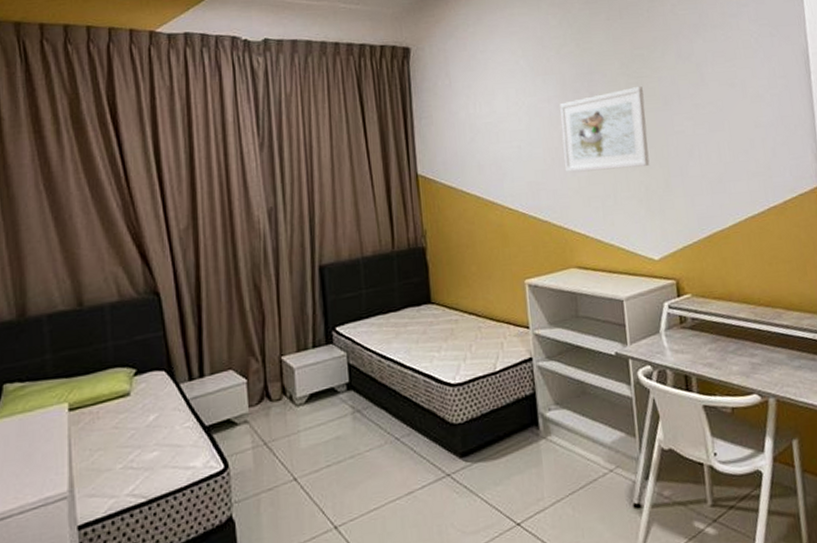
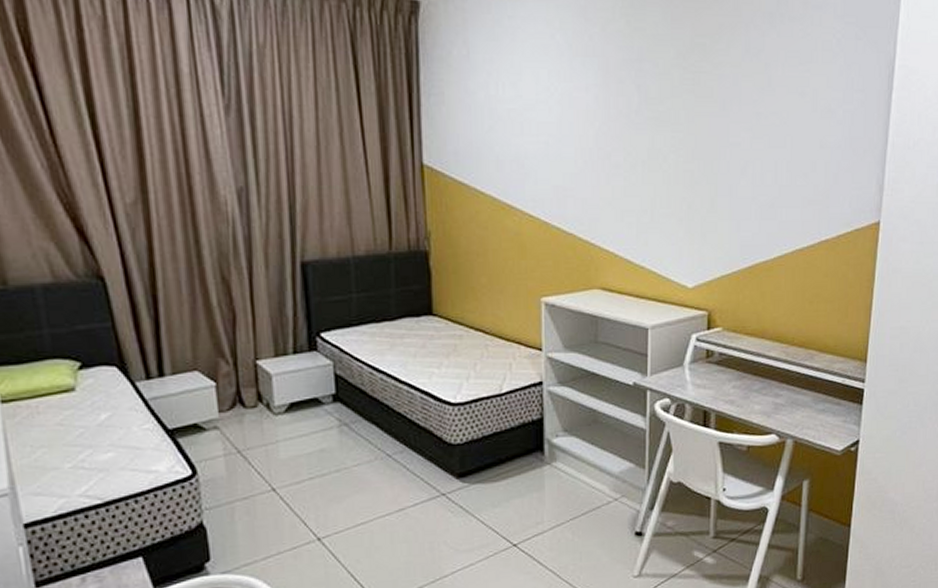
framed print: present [560,86,650,172] -> none [597,84,699,180]

